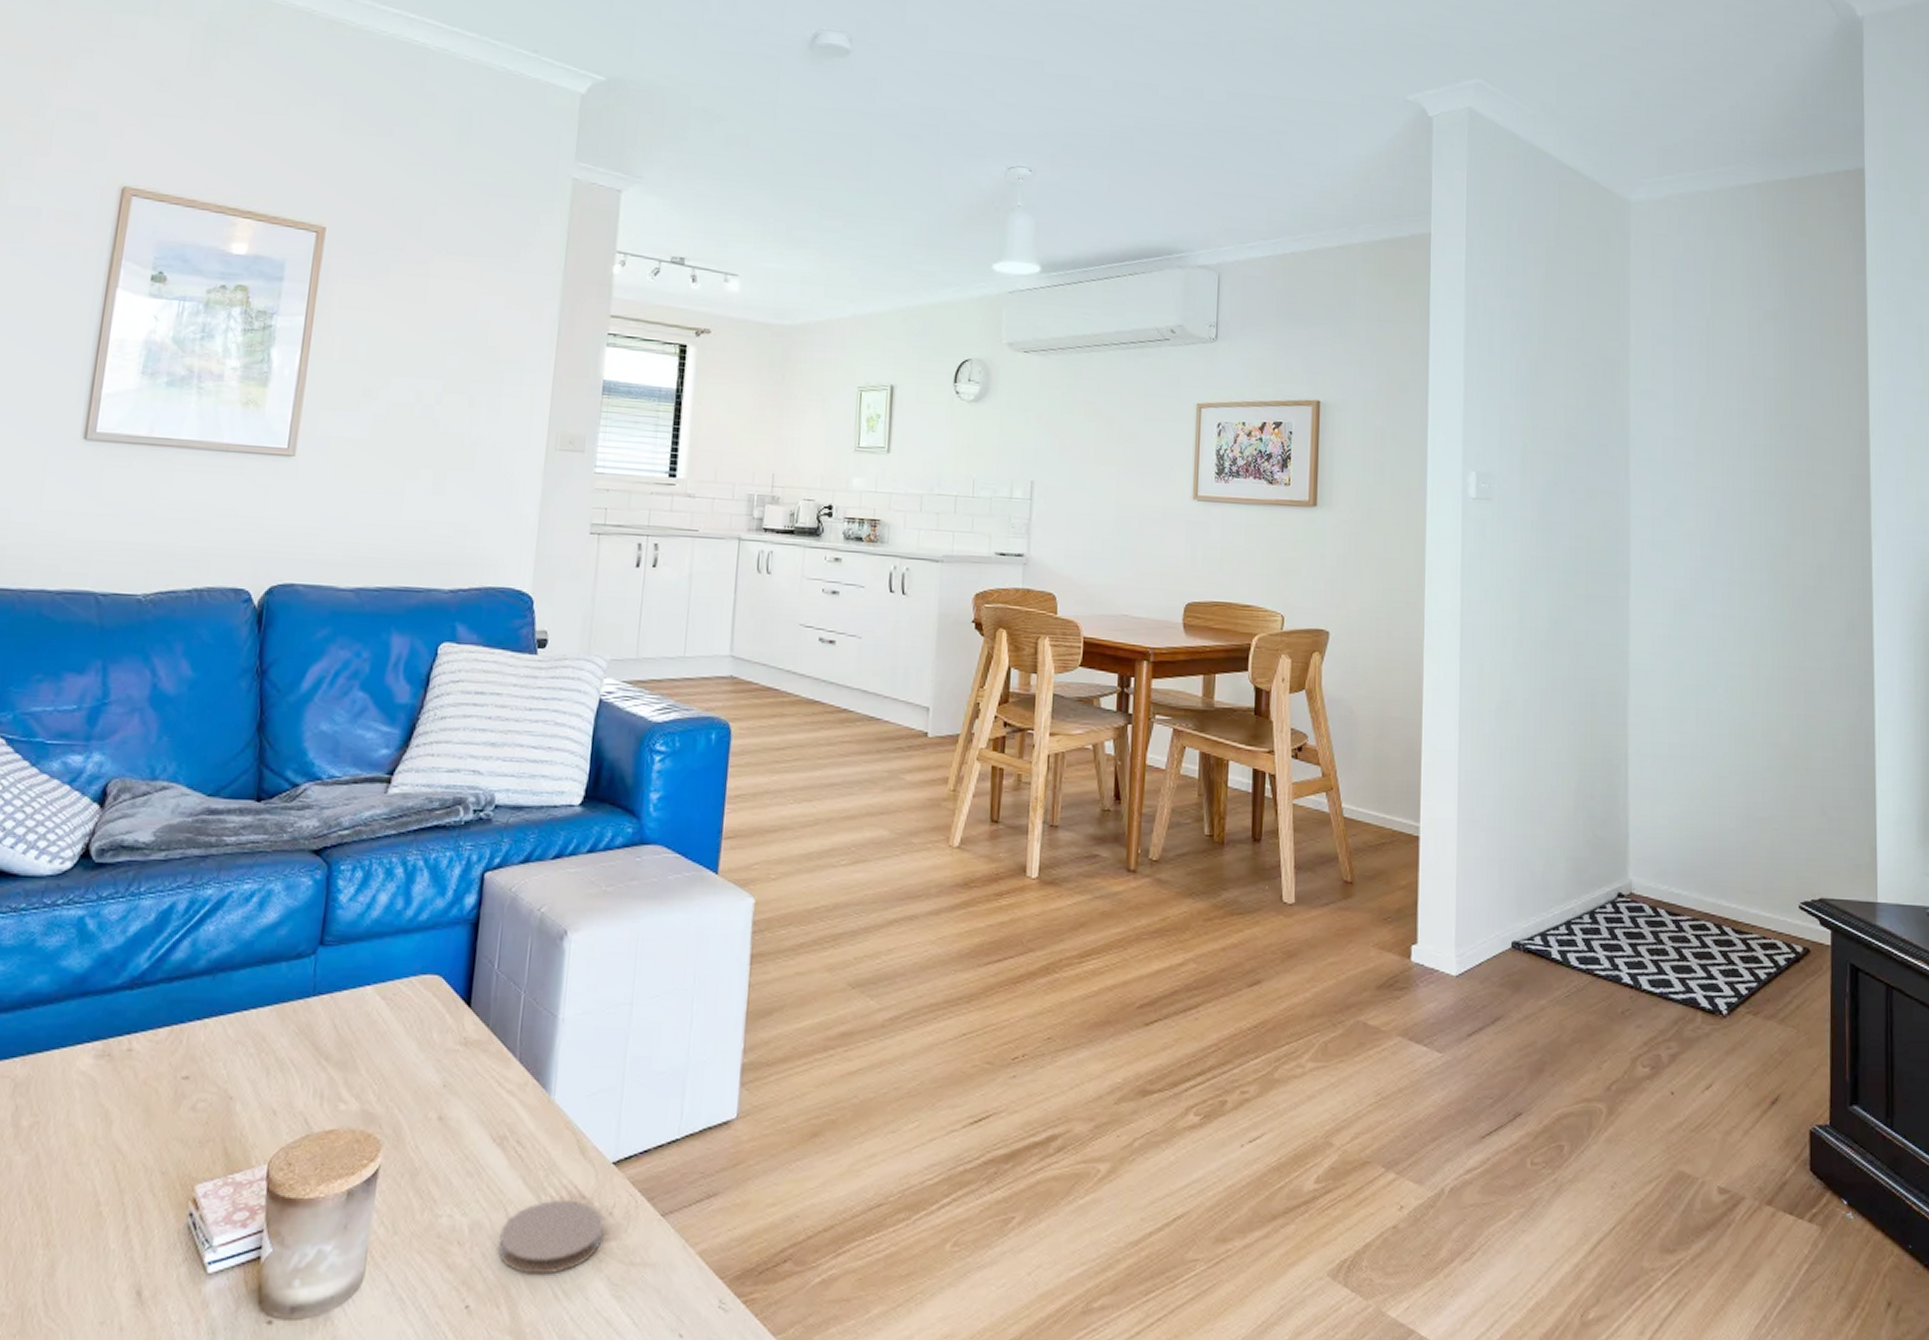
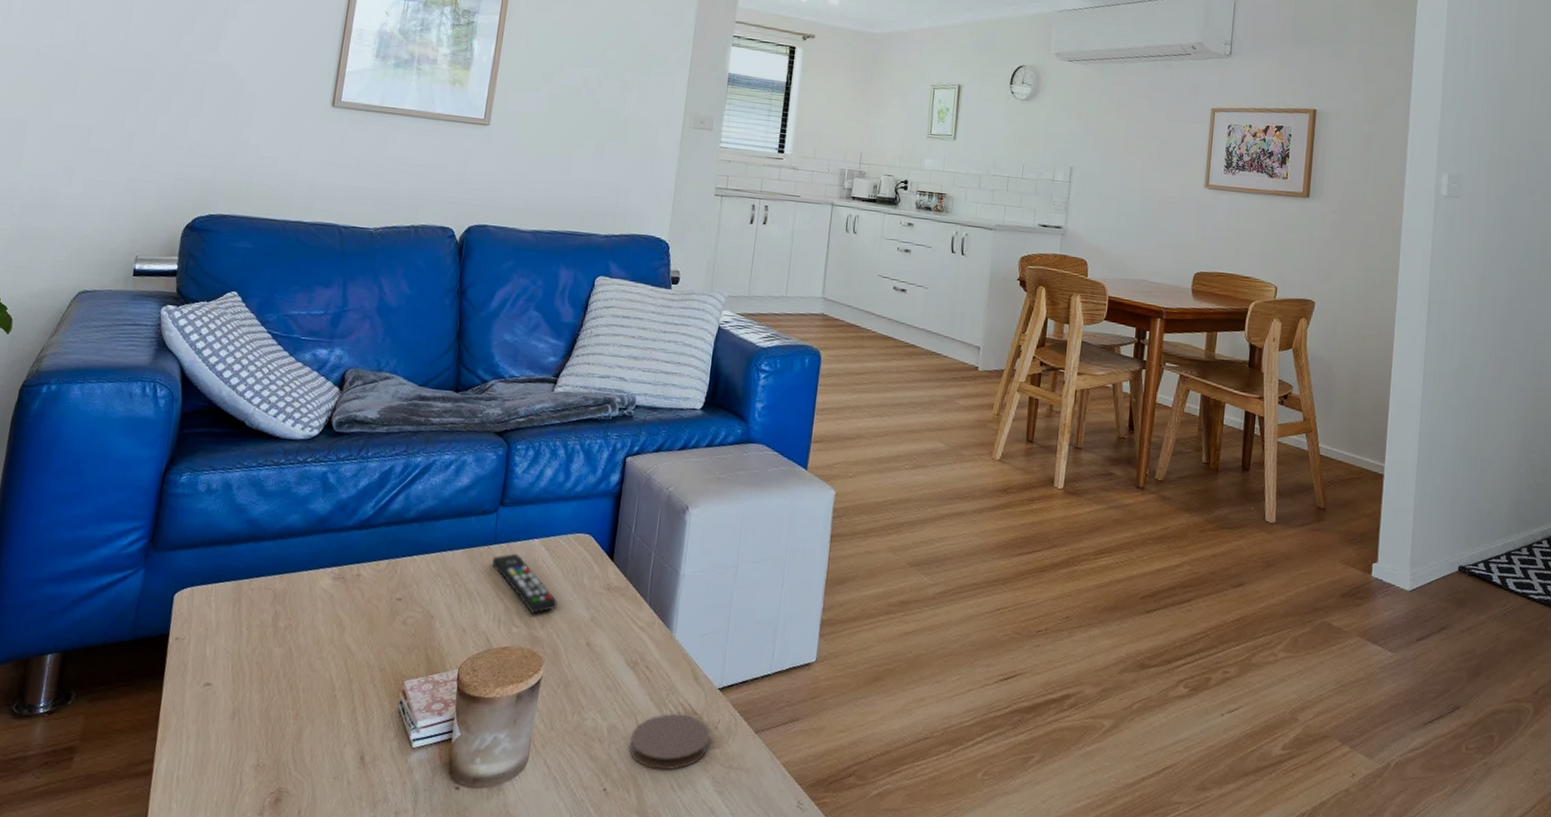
remote control: none [310,1006,398,1083] -> present [492,553,557,614]

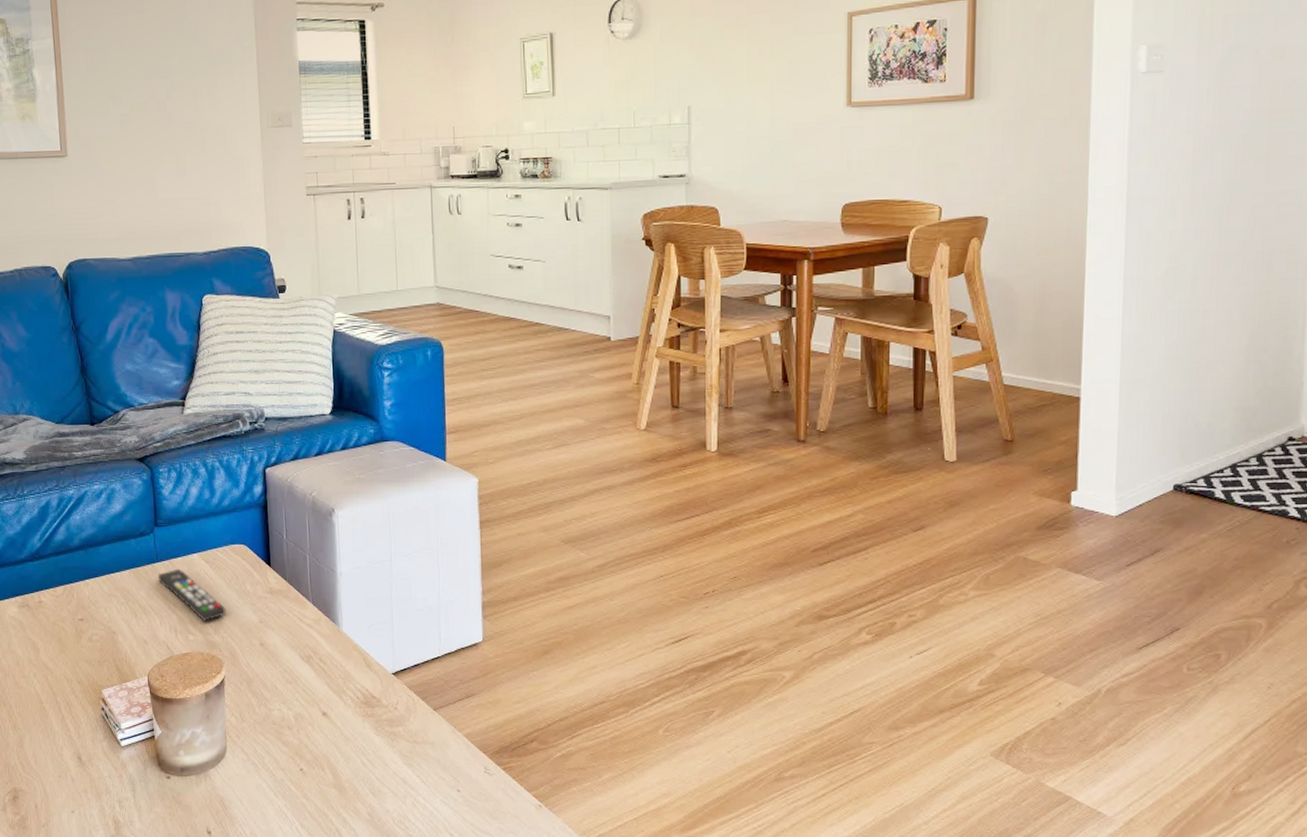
coaster: present [629,714,711,771] -> none [317,700,392,749]

